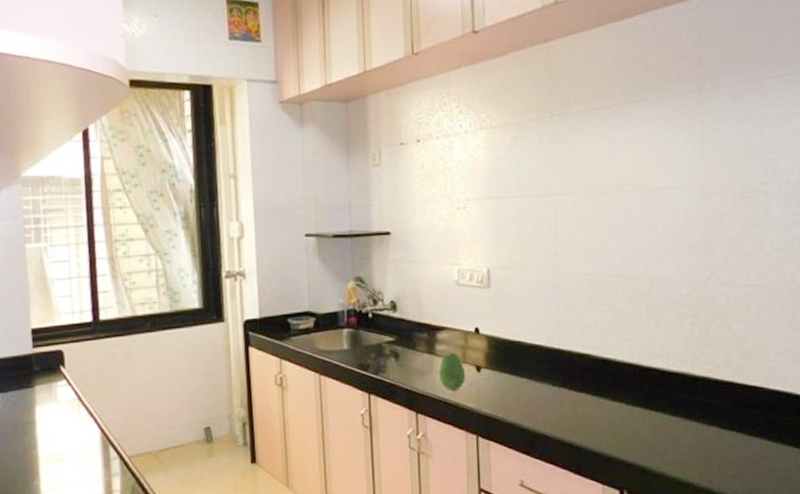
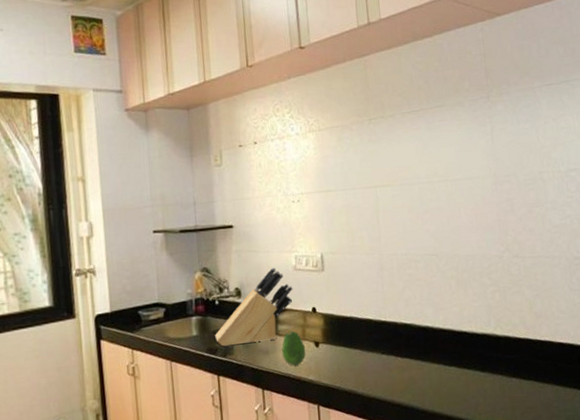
knife block: none [367,281,454,364] -> present [215,267,293,347]

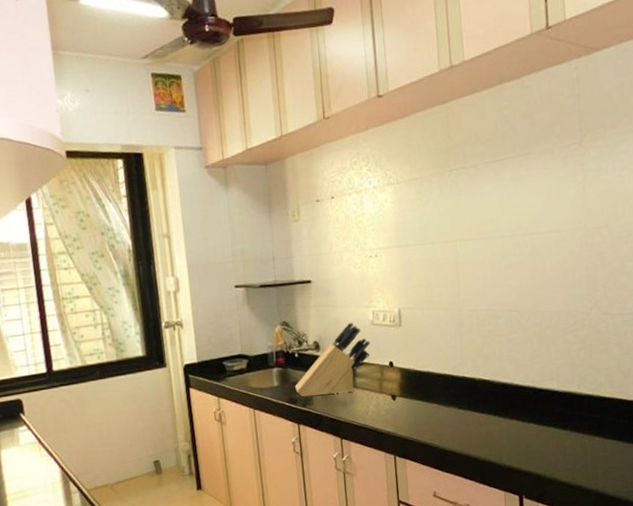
fruit: present [282,331,306,366] -> none [359,384,383,418]

